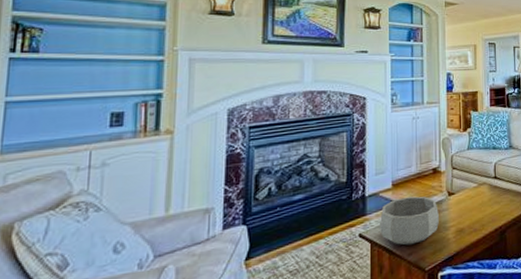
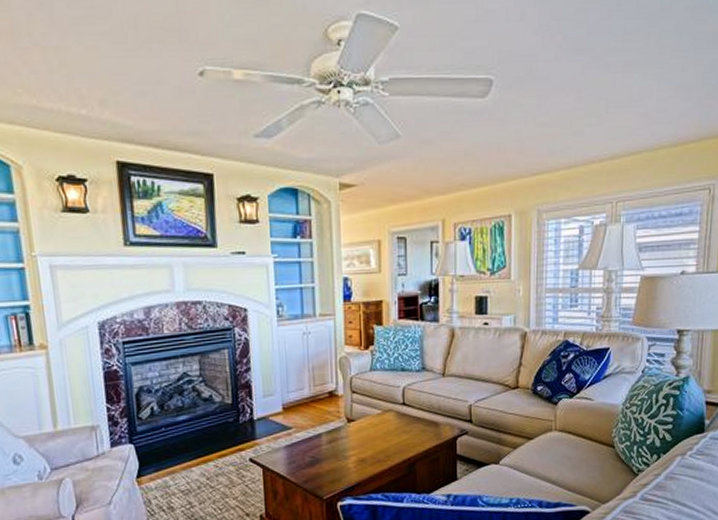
decorative bowl: present [380,196,440,246] -> none [271,421,338,473]

